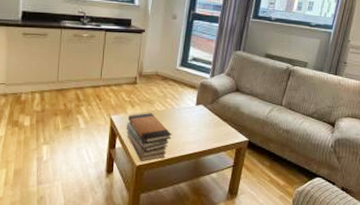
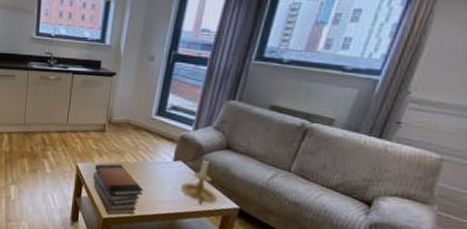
candle holder: none [202,102,232,141] -> present [180,159,218,204]

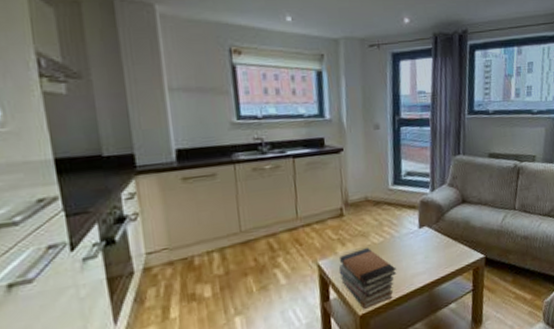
candle holder: present [180,159,218,204] -> none [431,218,466,265]

